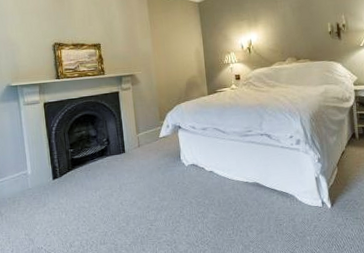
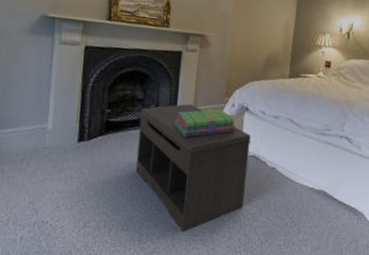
bench: none [96,132,193,238] -> present [135,103,251,233]
stack of books: none [124,132,174,160] -> present [174,109,236,138]

